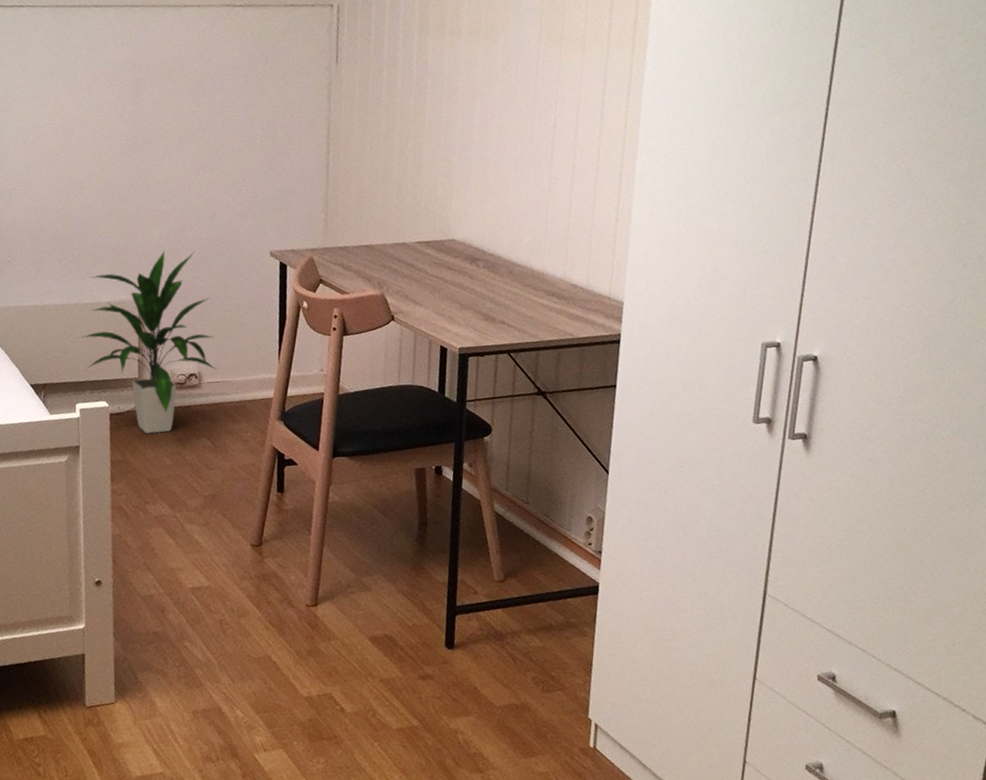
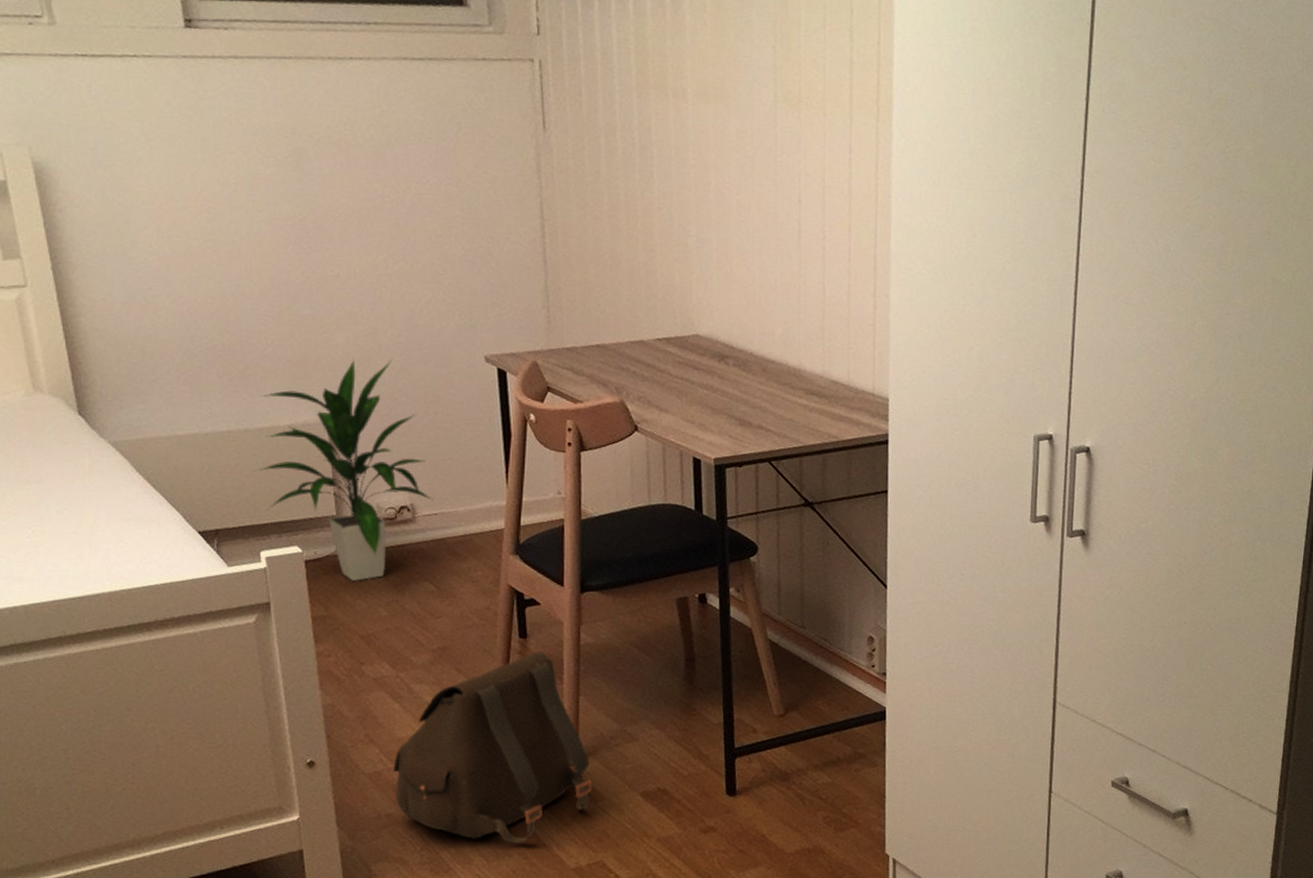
satchel: none [162,505,328,670] -> present [393,651,593,843]

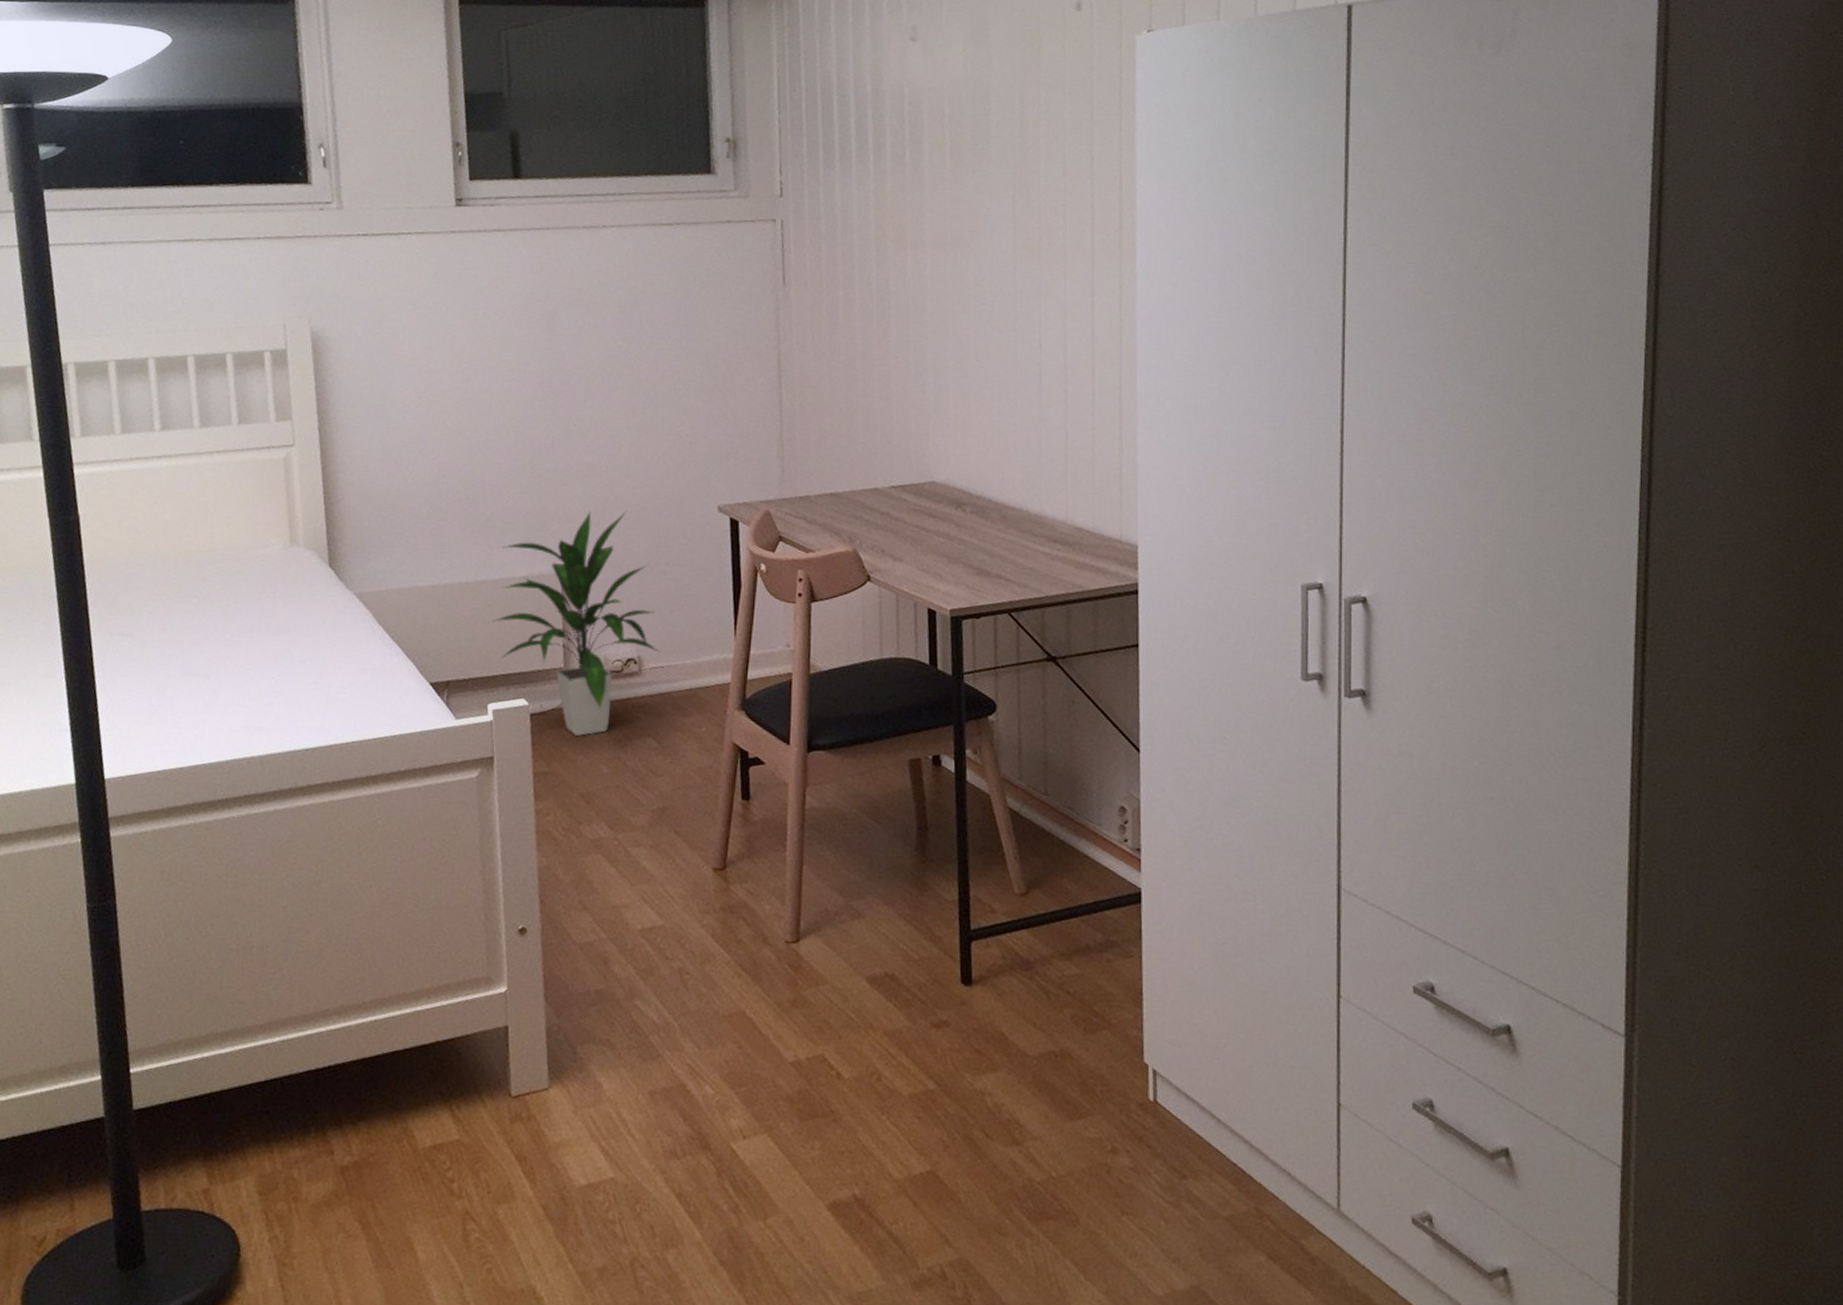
satchel: present [393,651,593,843] -> none [605,815,814,1030]

